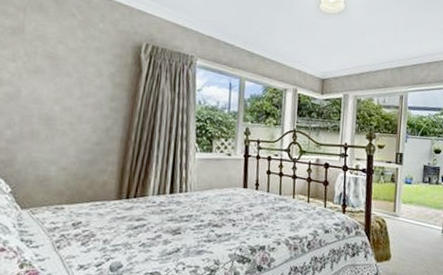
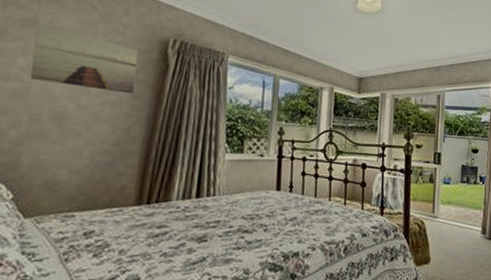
wall art: none [20,33,114,97] -> present [30,25,139,94]

